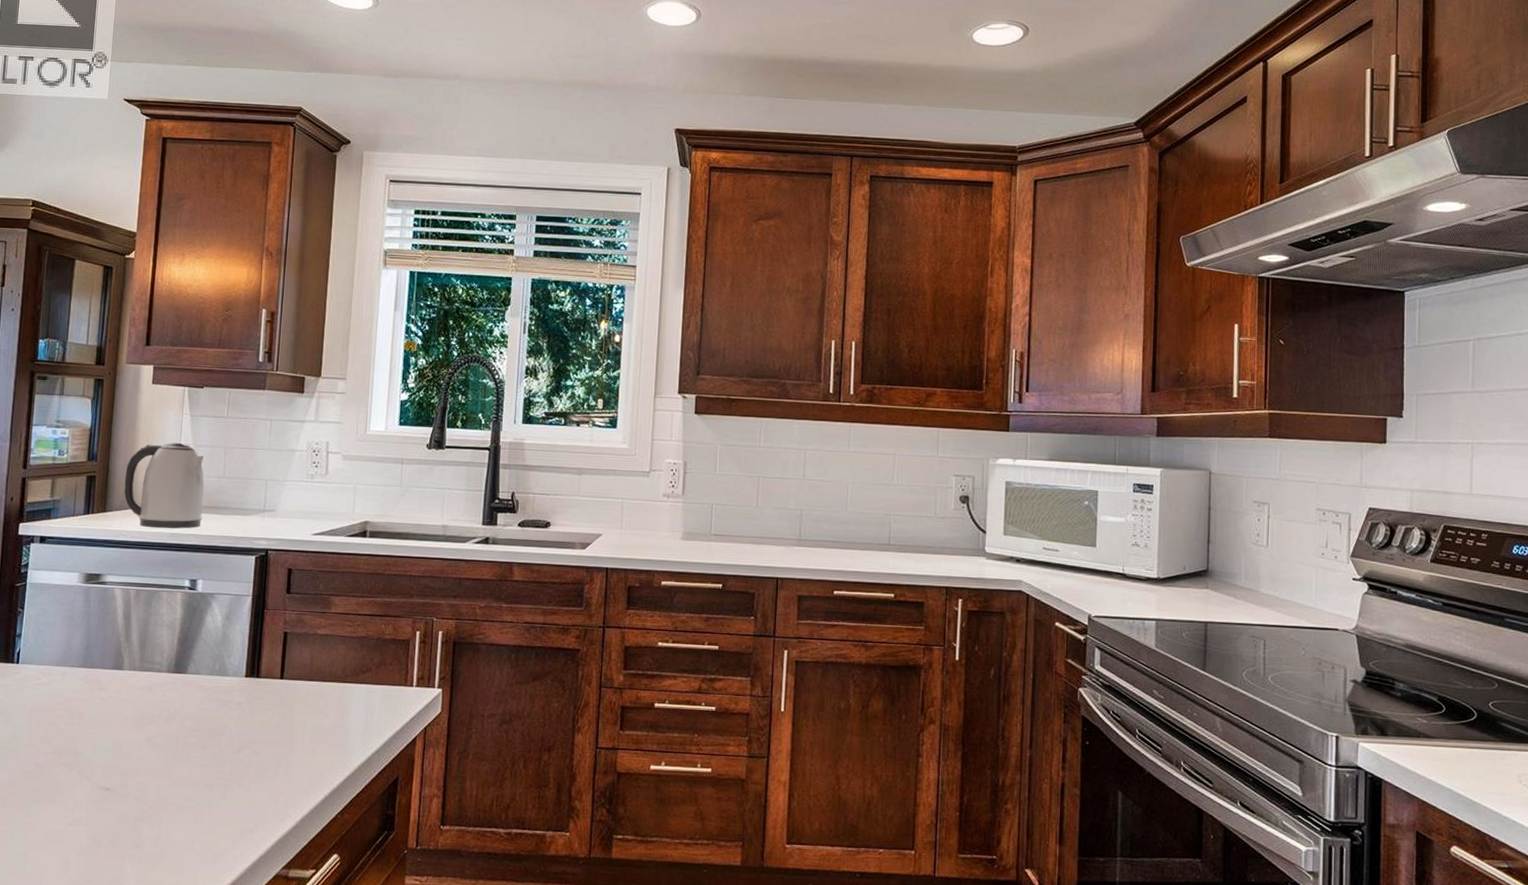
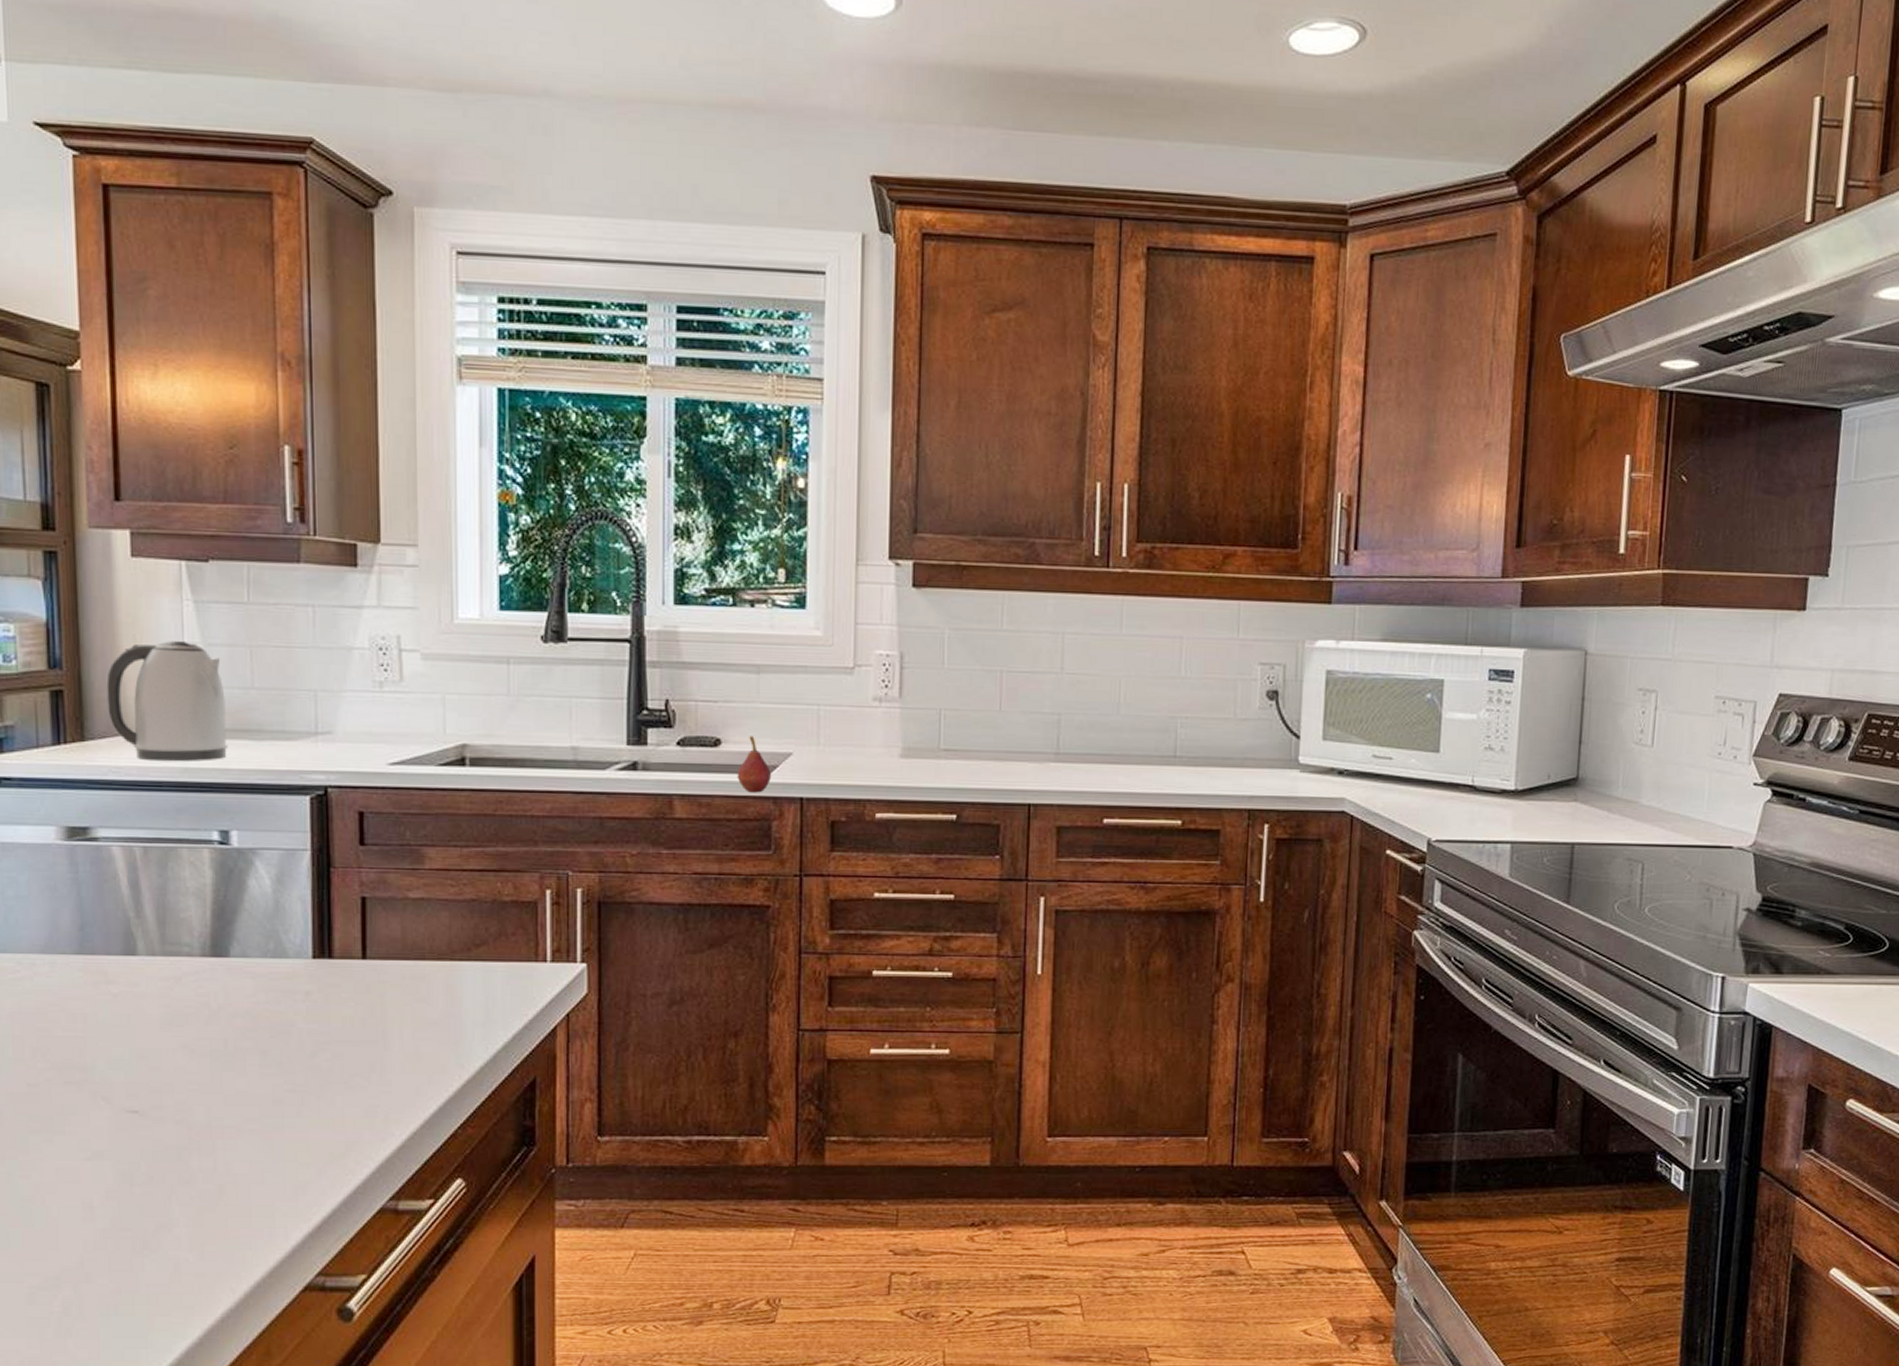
fruit: none [560,520,586,563] -> present [737,736,771,793]

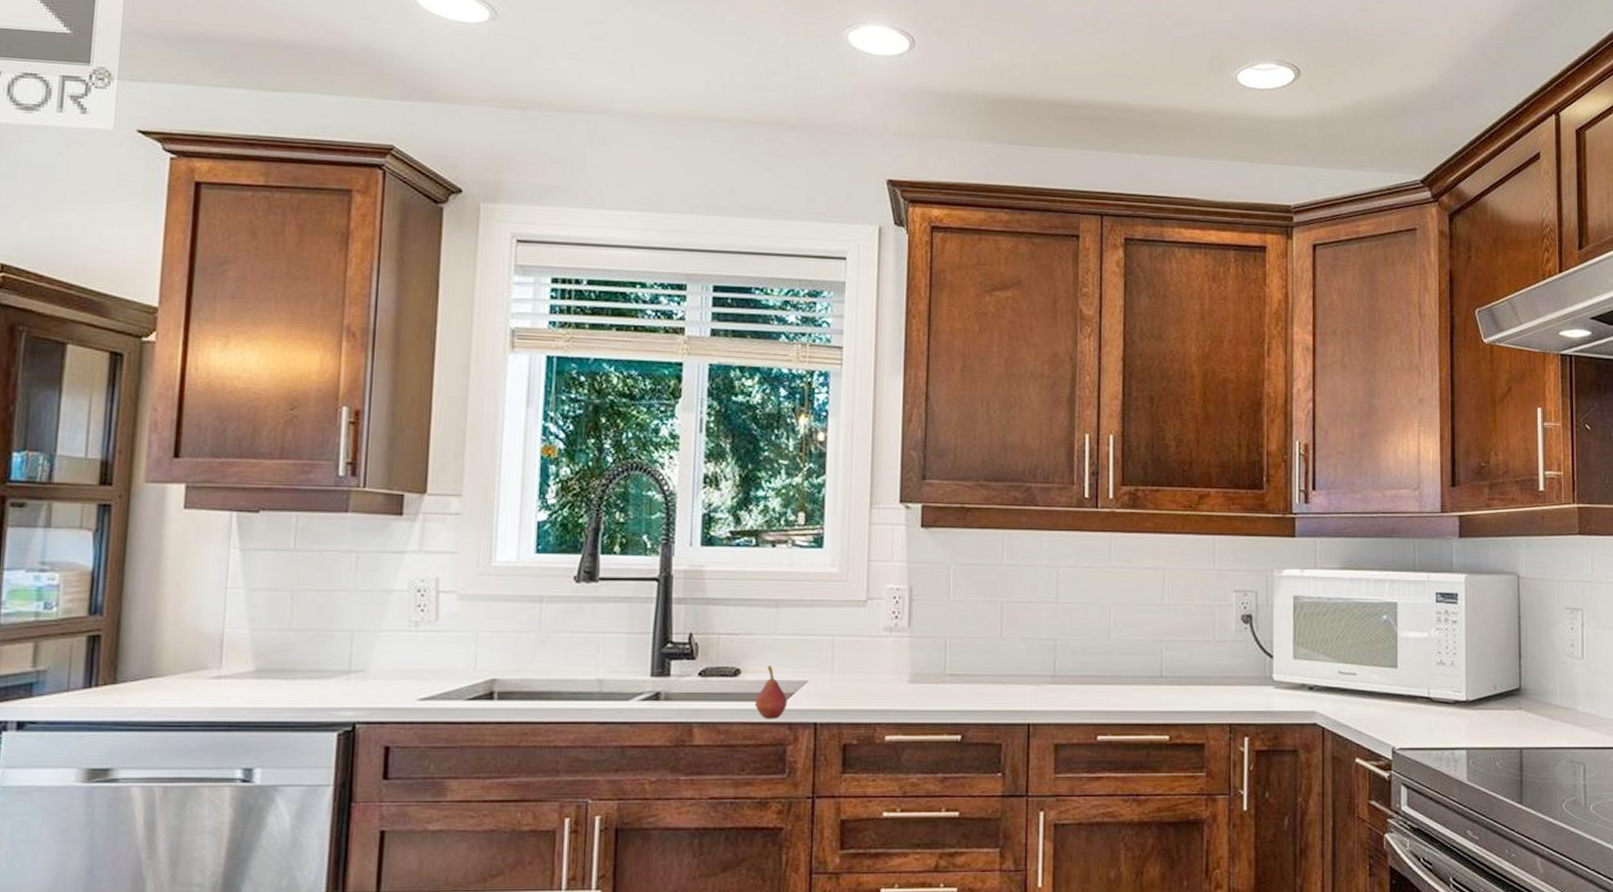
kettle: present [106,641,227,762] -> none [143,587,263,702]

